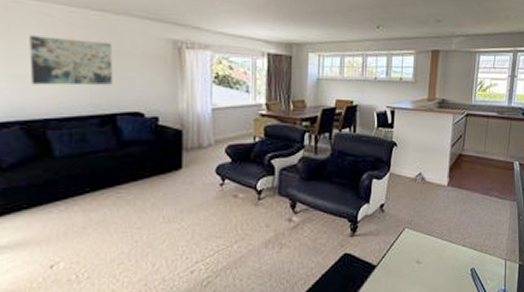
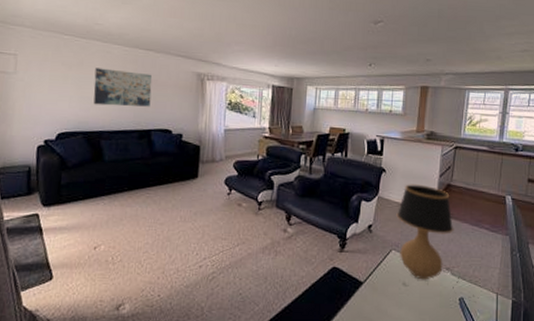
table lamp: none [409,156,487,271] -> present [396,184,476,303]

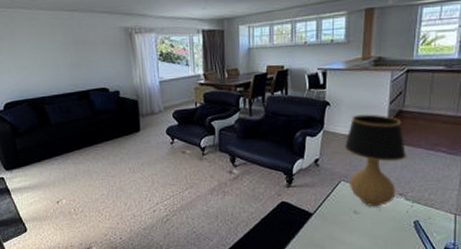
wall art: present [93,68,152,107] -> none [26,35,84,73]

